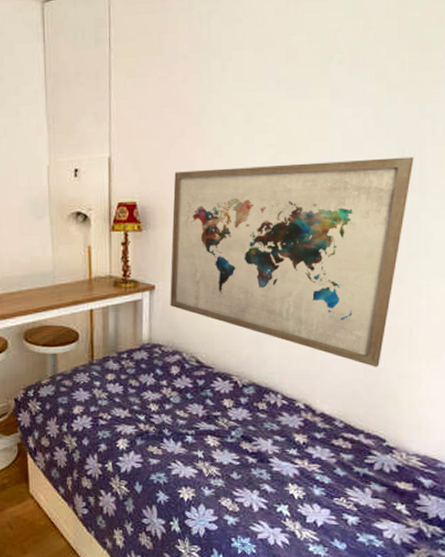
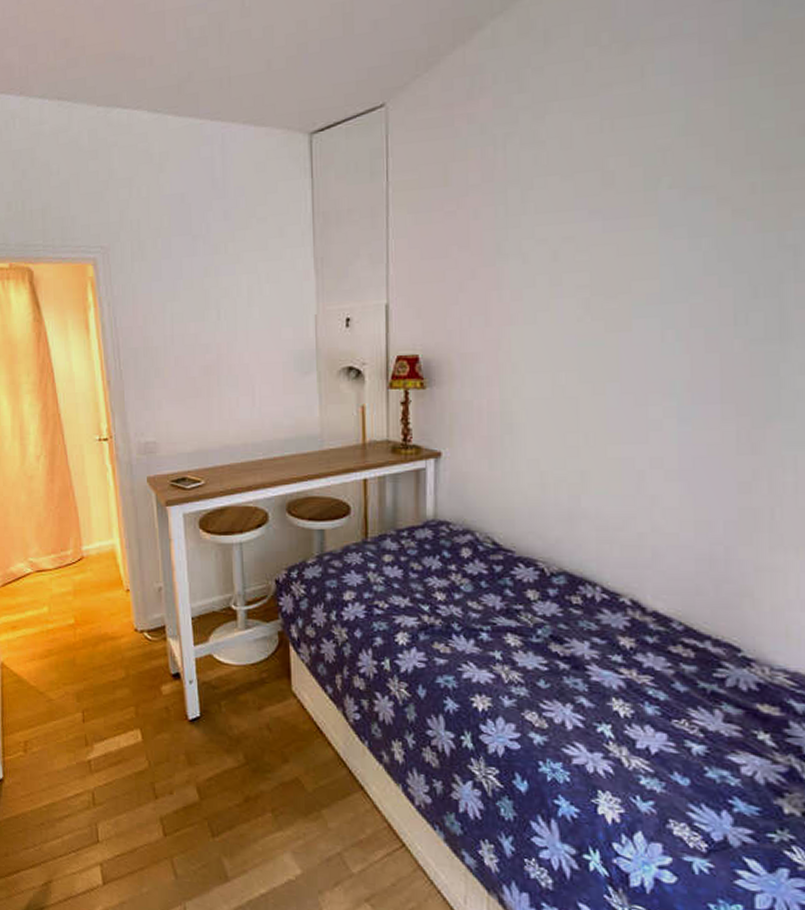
wall art: present [170,156,414,367] -> none [459,296,771,557]

